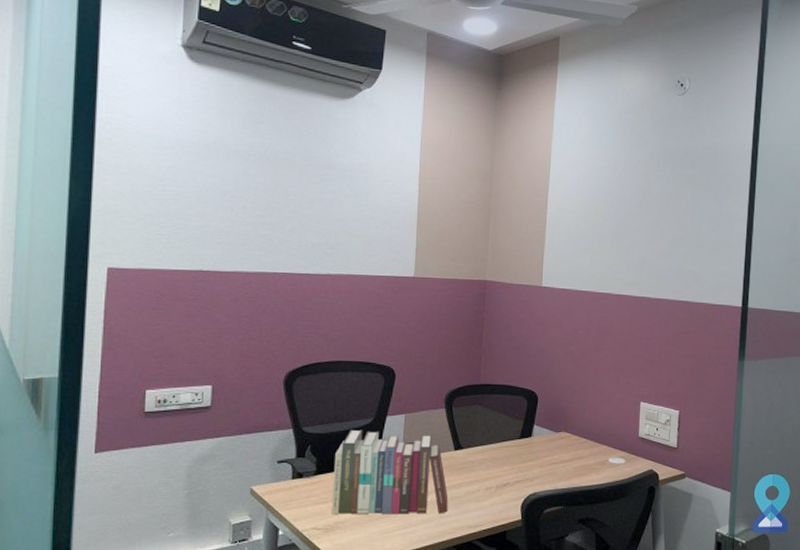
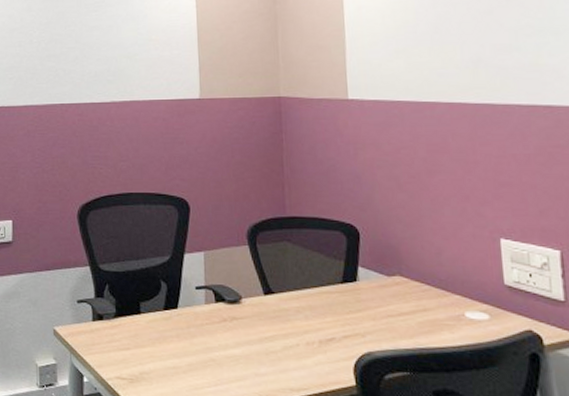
books: present [332,429,449,515] -> none [133,268,264,371]

